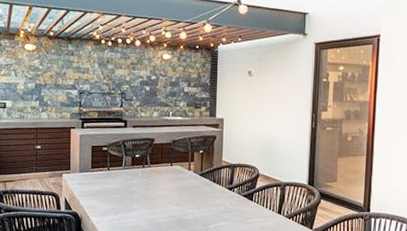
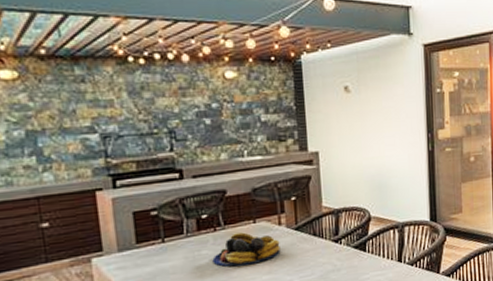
fruit bowl: none [139,171,188,196] -> present [212,232,281,267]

